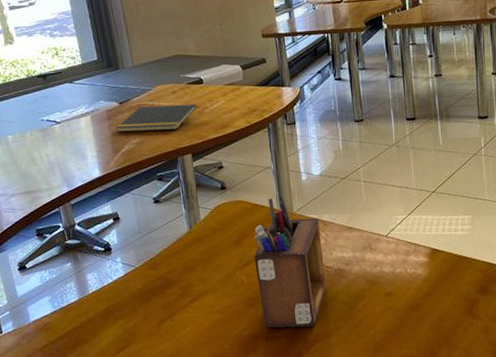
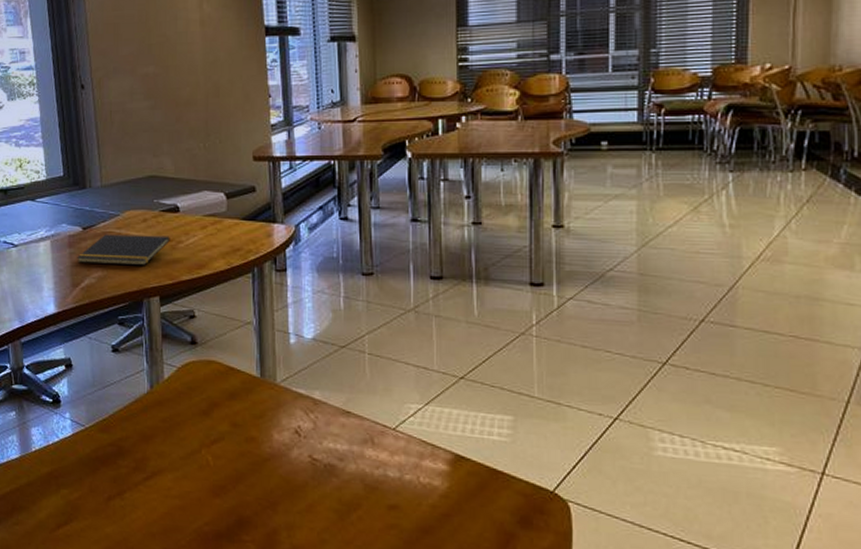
desk organizer: present [253,196,326,328] -> none [223,360,312,535]

